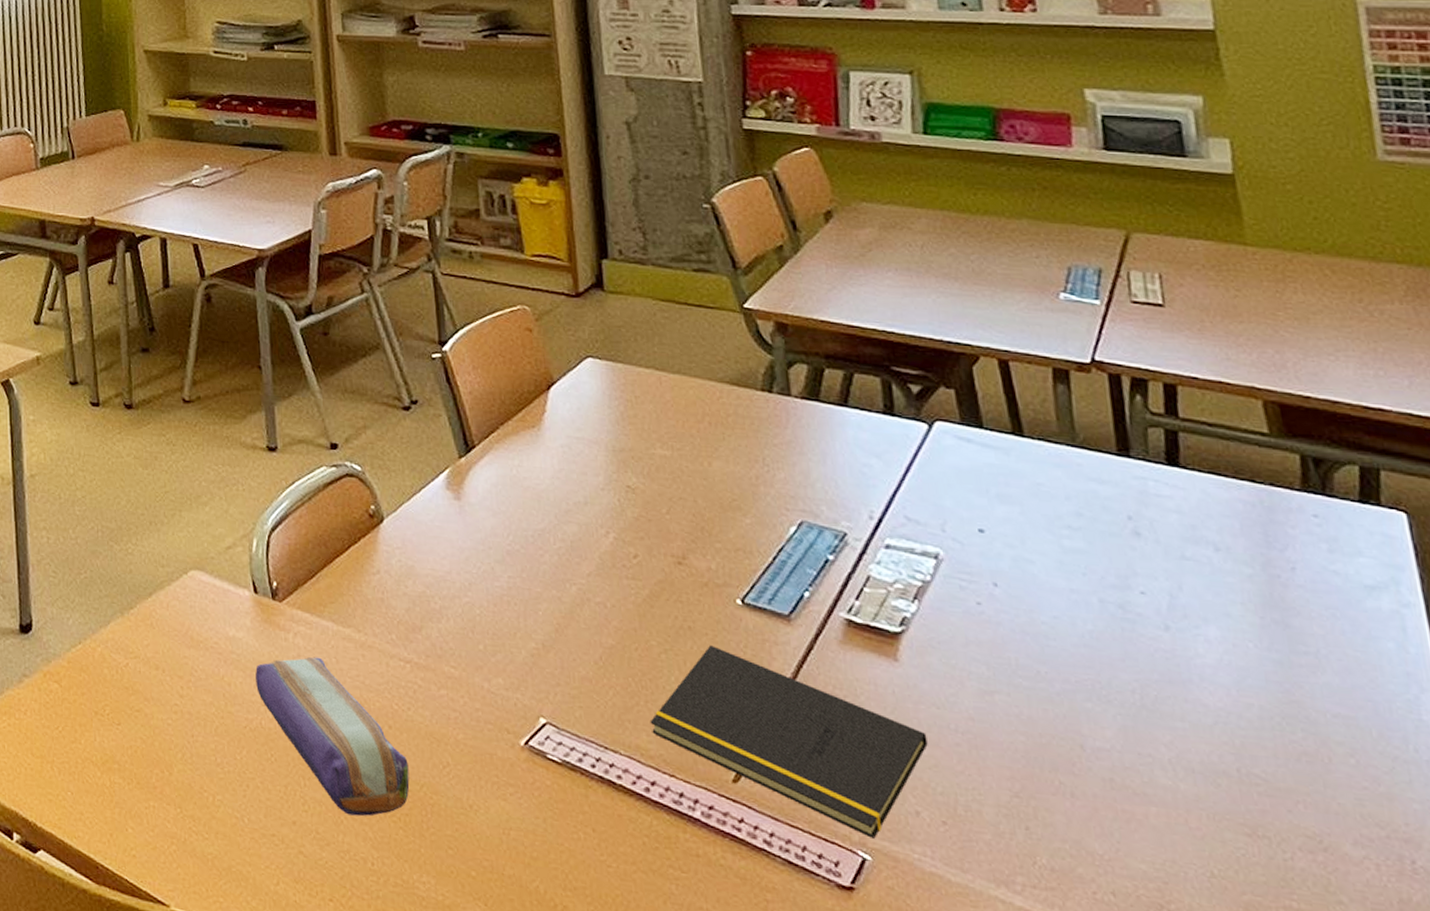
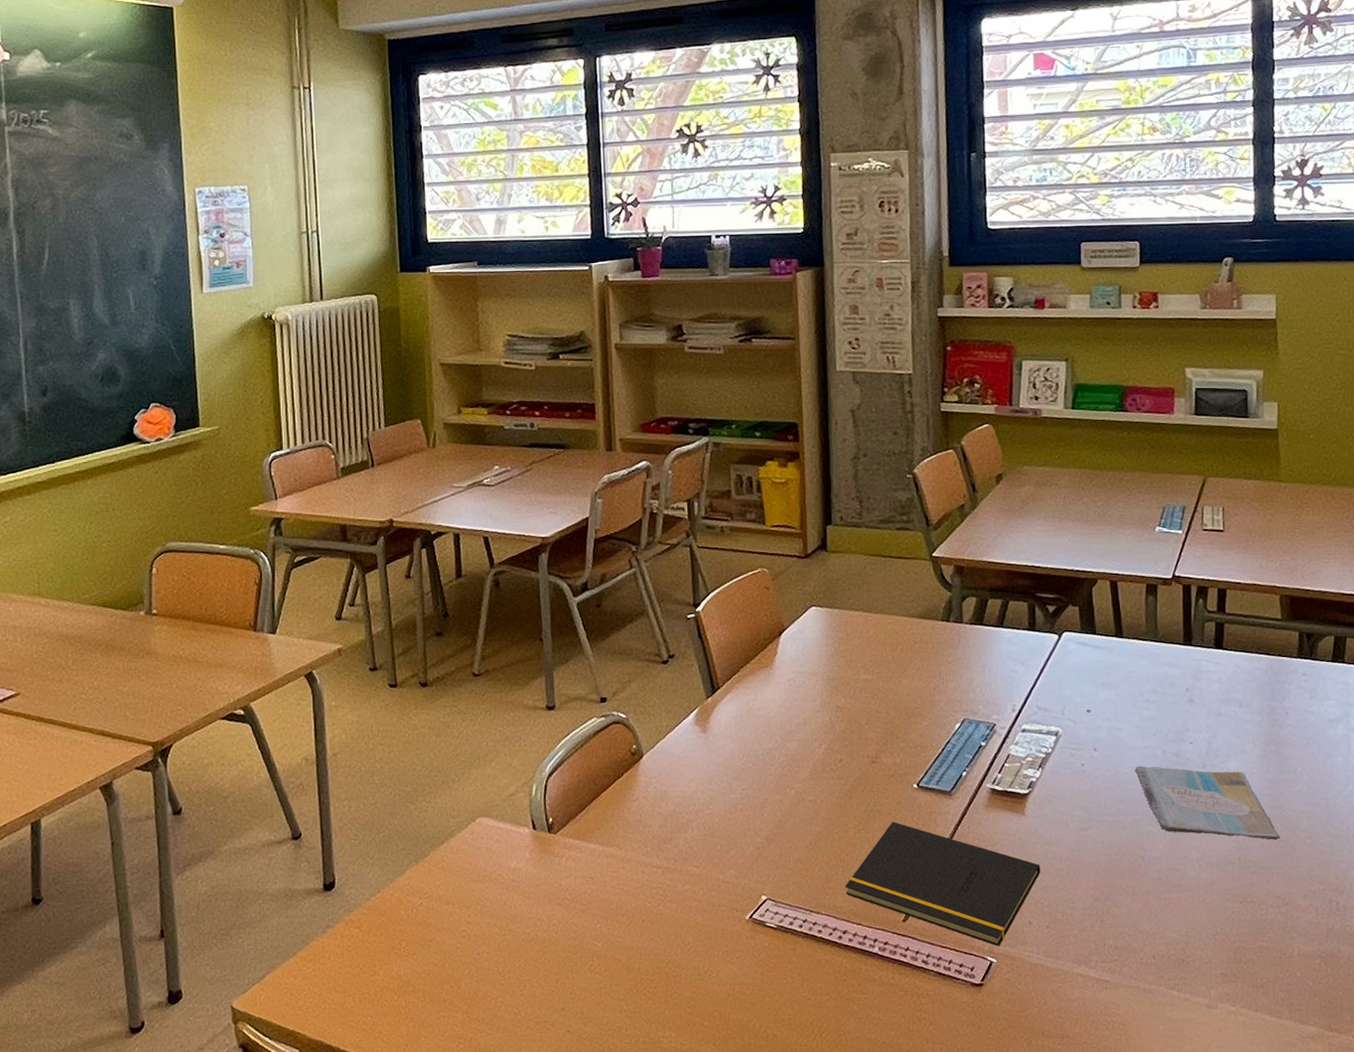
pencil case: present [255,657,410,817] -> none [533,874,658,995]
book: none [1059,615,1304,752] -> present [1135,766,1281,840]

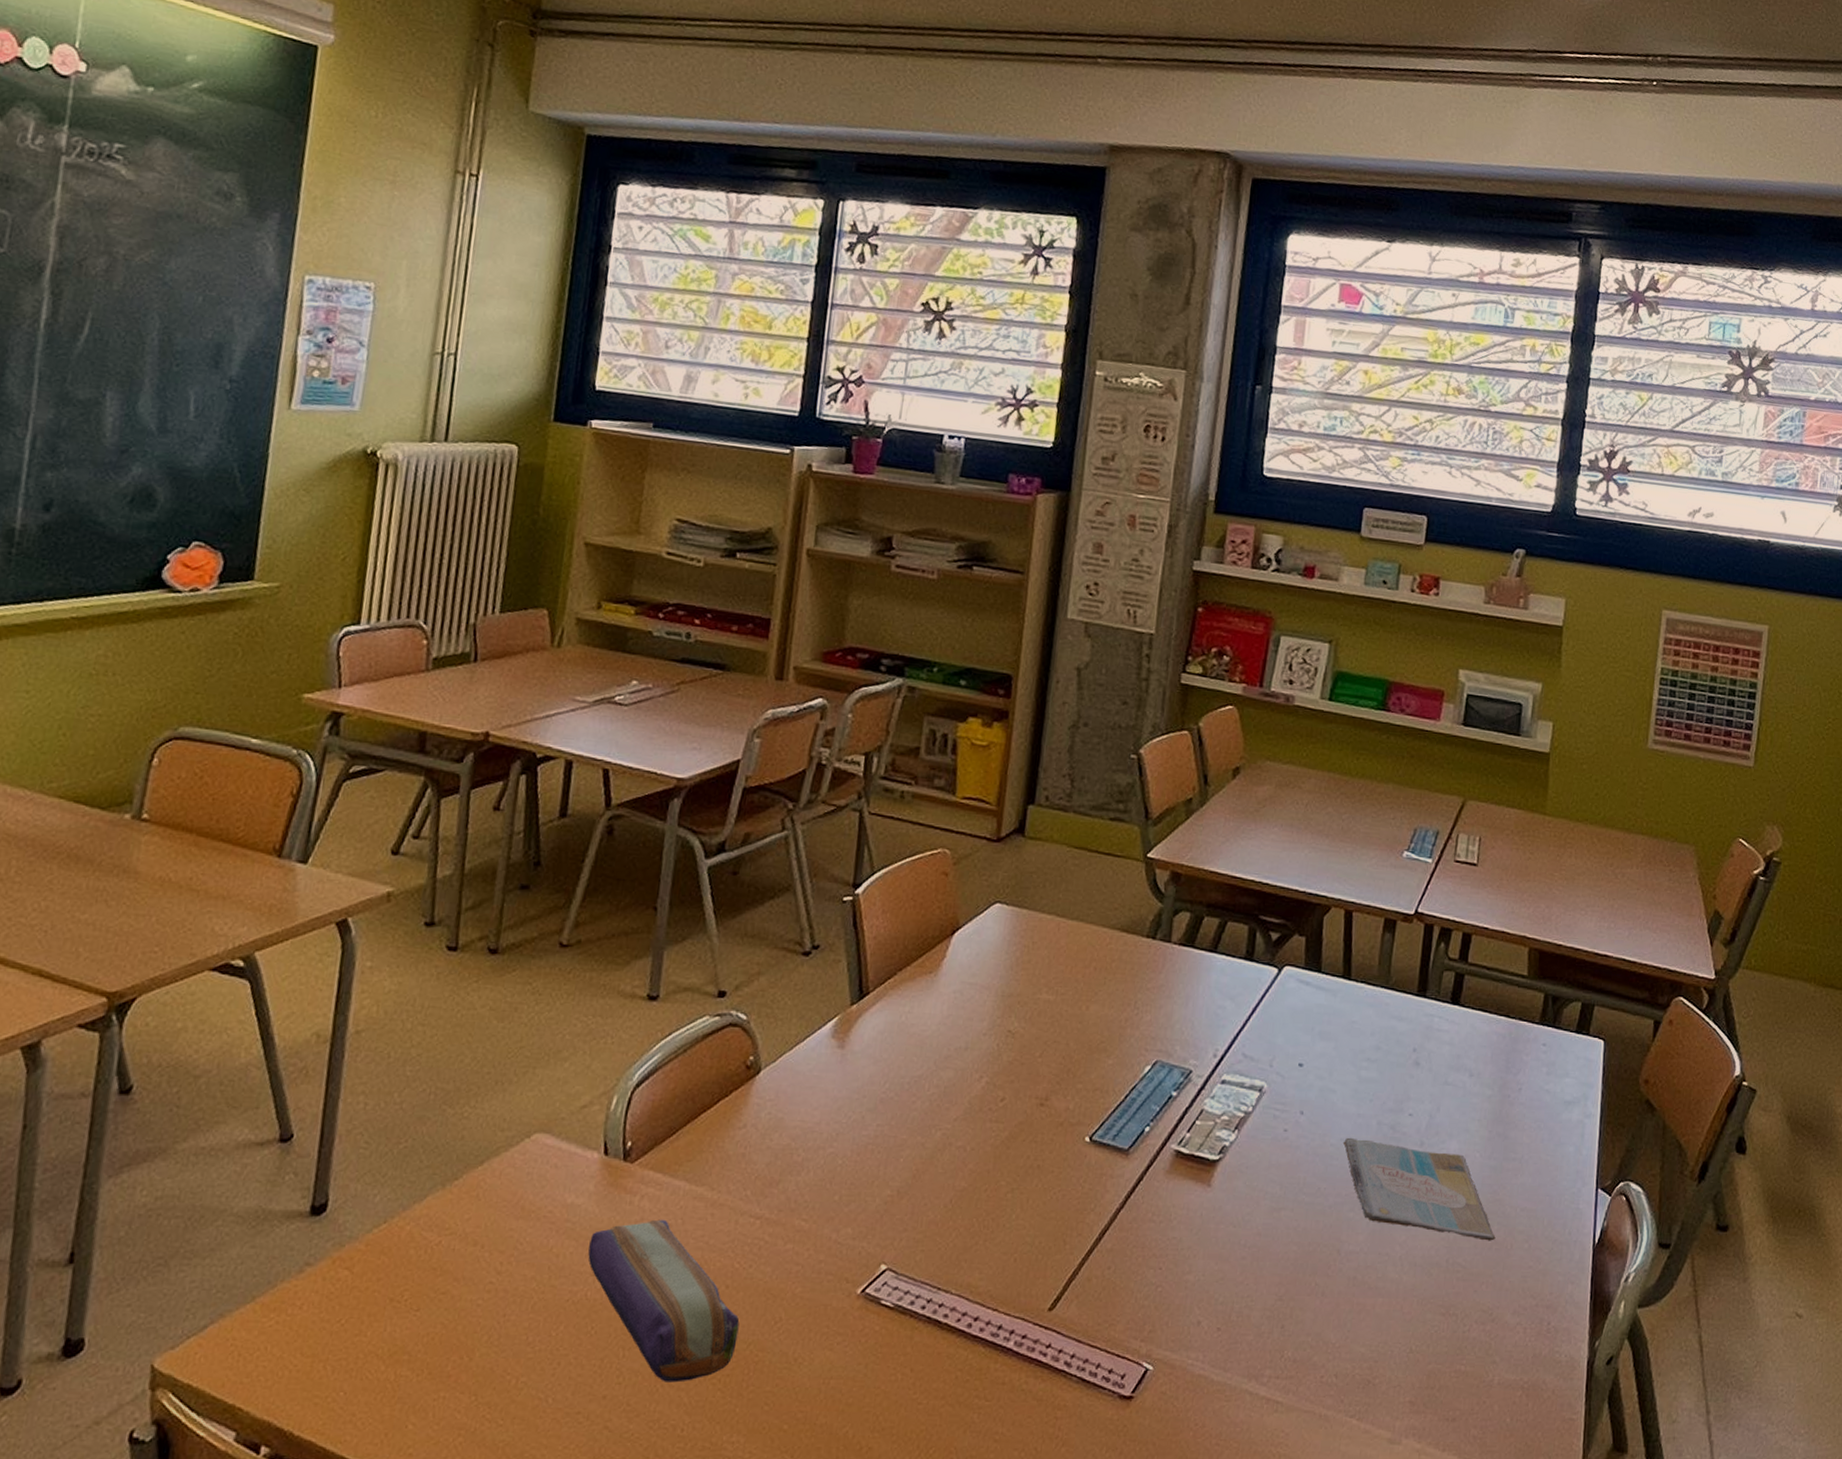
pencil case: none [533,874,658,995] -> present [587,1219,740,1383]
notepad: present [845,822,1041,946] -> none [984,1182,1221,1350]

